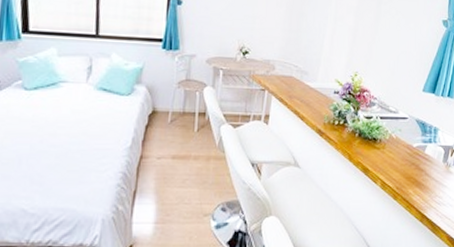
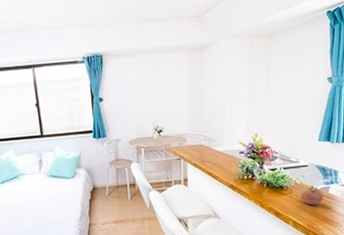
fruit: none [394,142,418,165] -> present [300,185,323,205]

